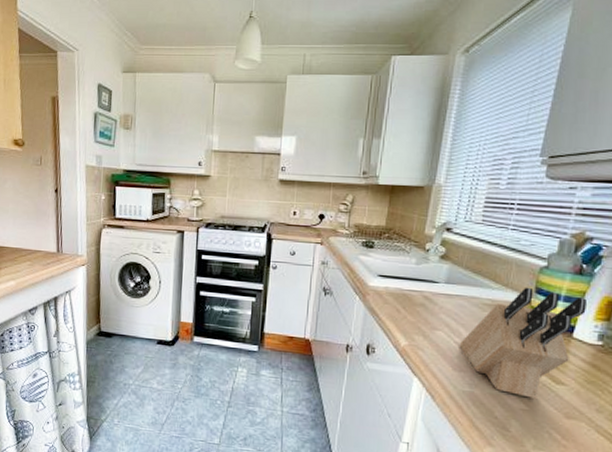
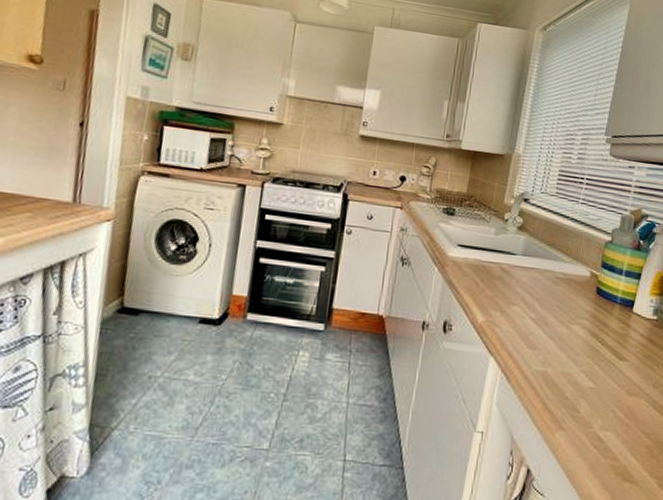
knife block: present [460,287,587,399] -> none [535,261,644,376]

